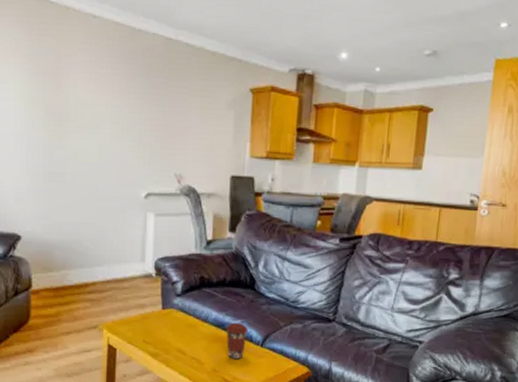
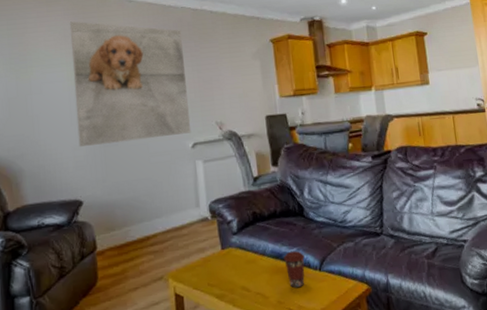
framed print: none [22,31,150,182] -> present [70,21,192,148]

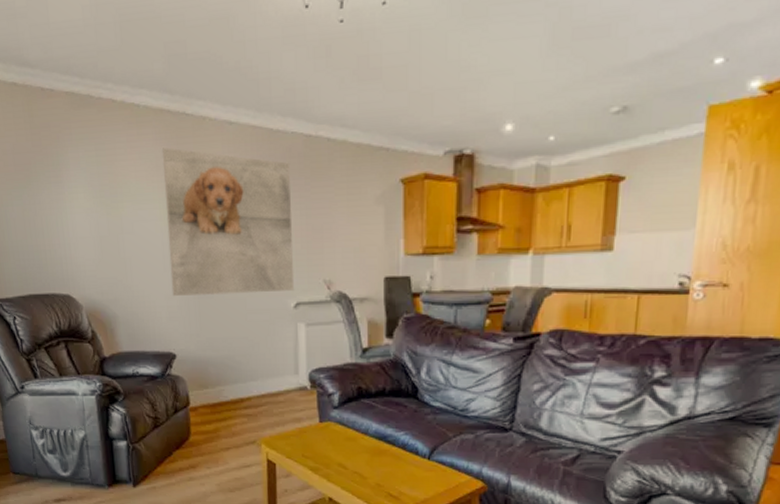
coffee cup: present [284,250,305,289] -> none [388,434,413,474]

